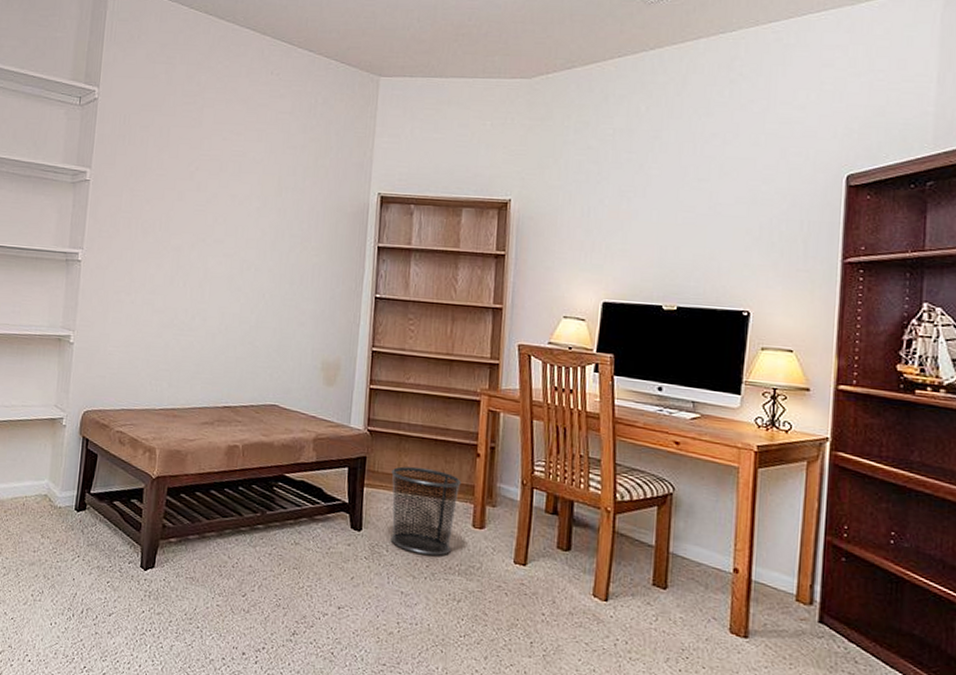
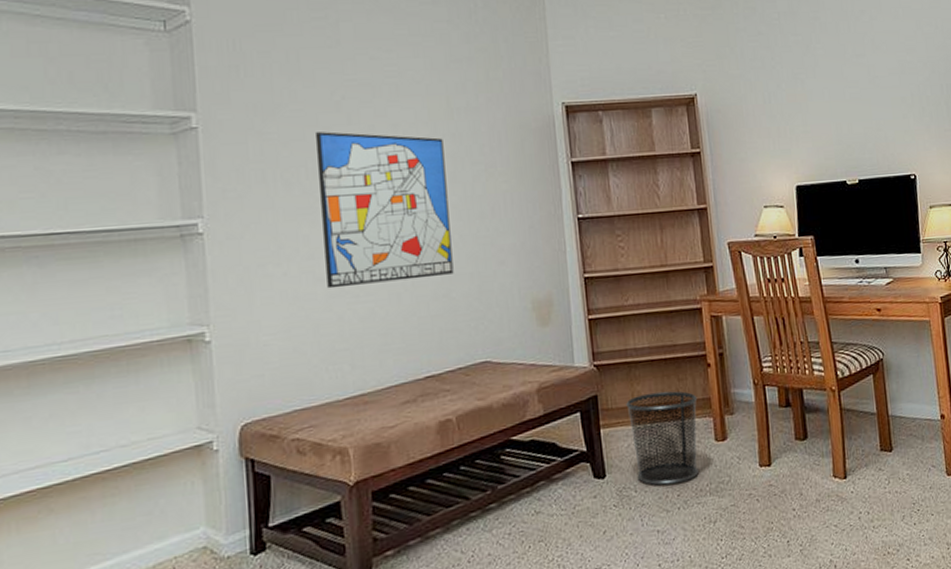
wall art: none [161,194,270,326] -> present [316,131,454,289]

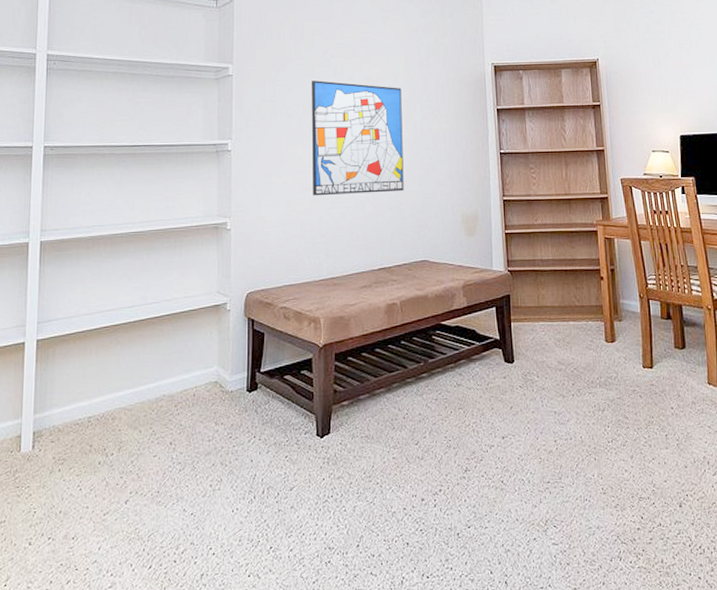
waste bin: present [626,390,698,486] -> none [533,296,592,375]

